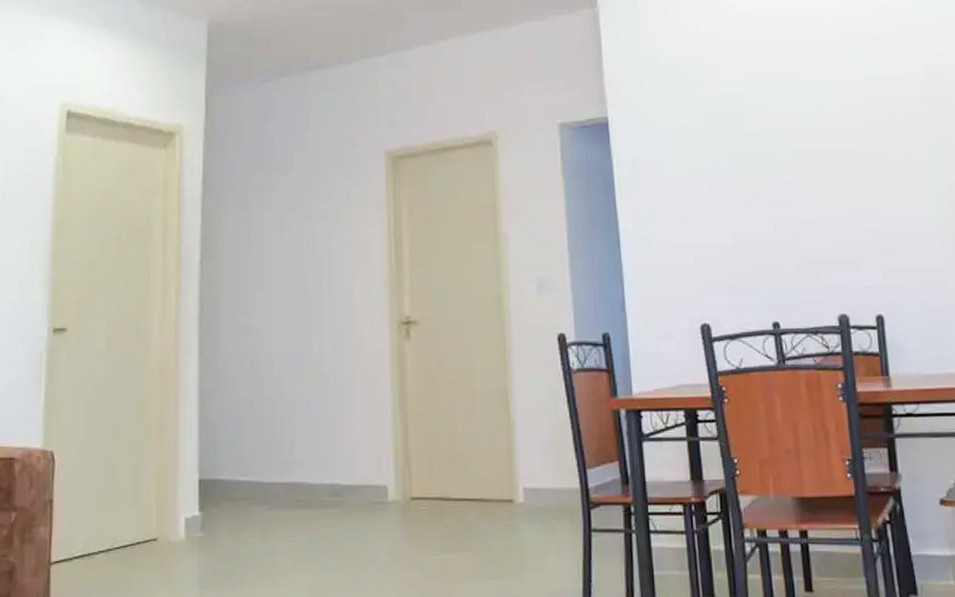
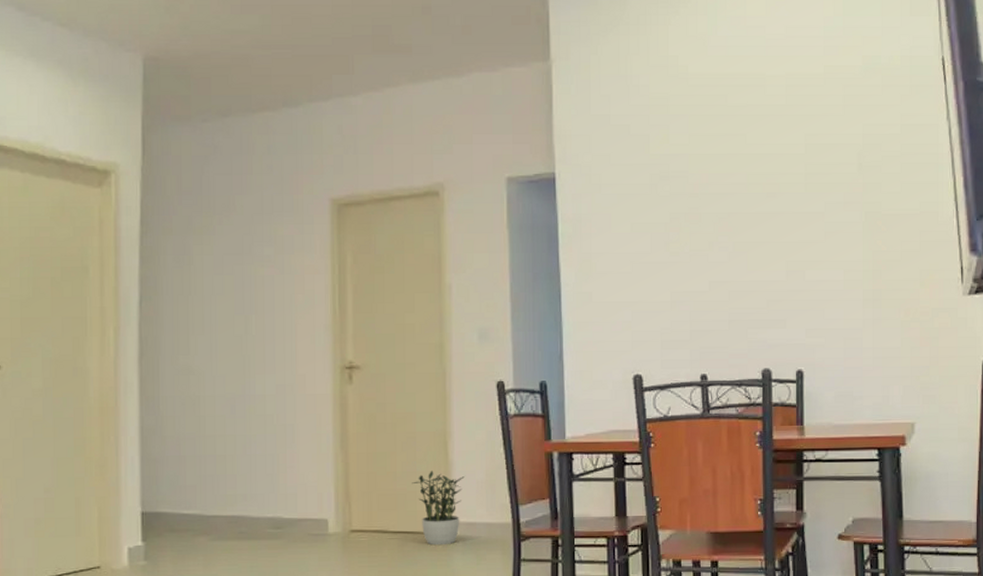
potted plant: none [473,432,528,514] -> present [412,471,465,546]

